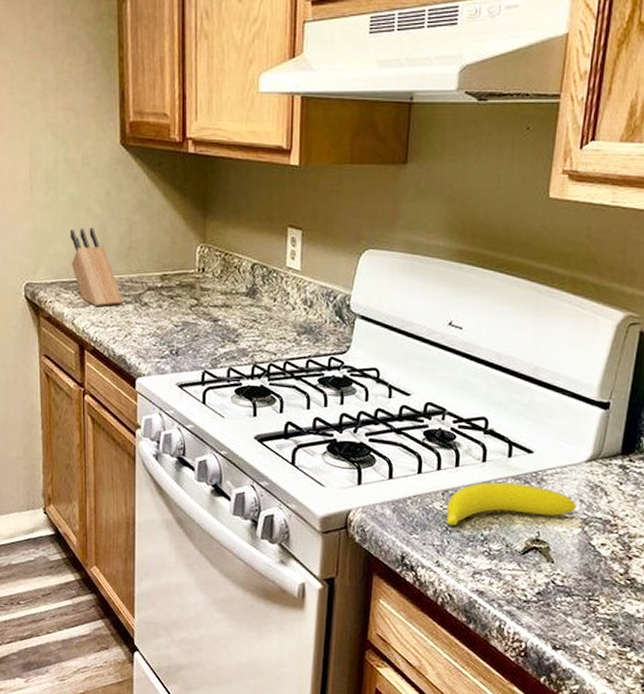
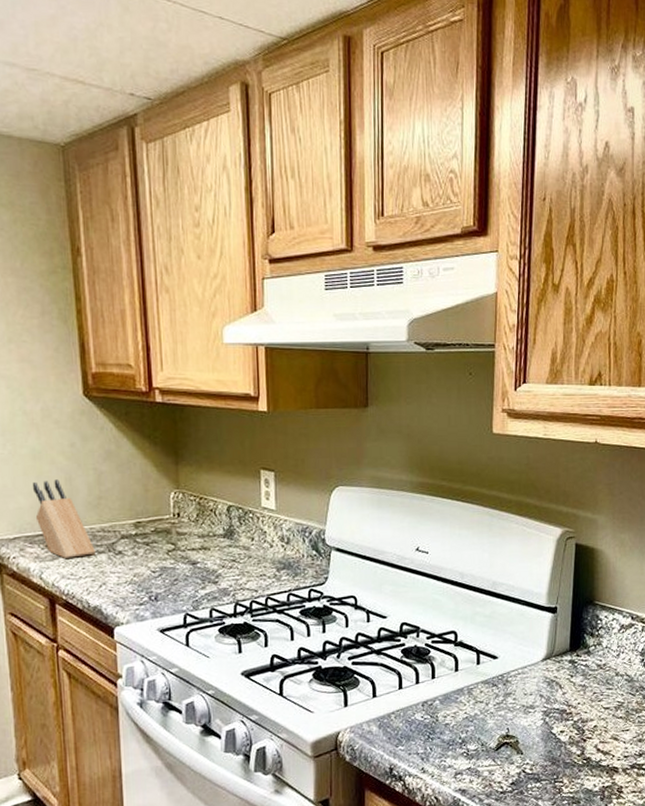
banana: present [446,482,577,526] -> none [427,687,538,733]

